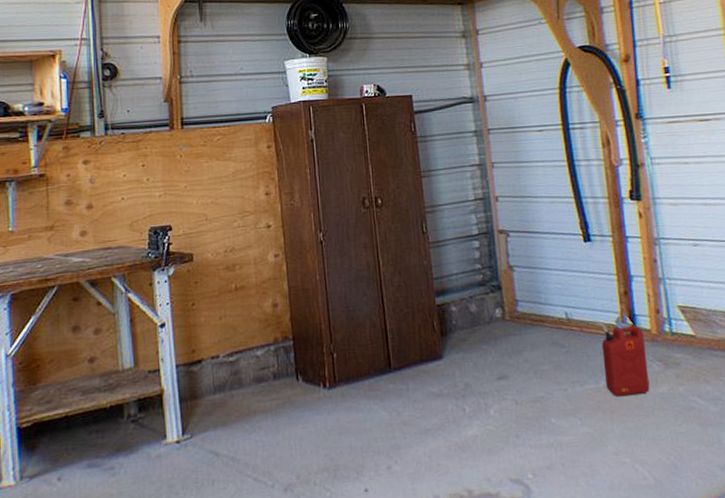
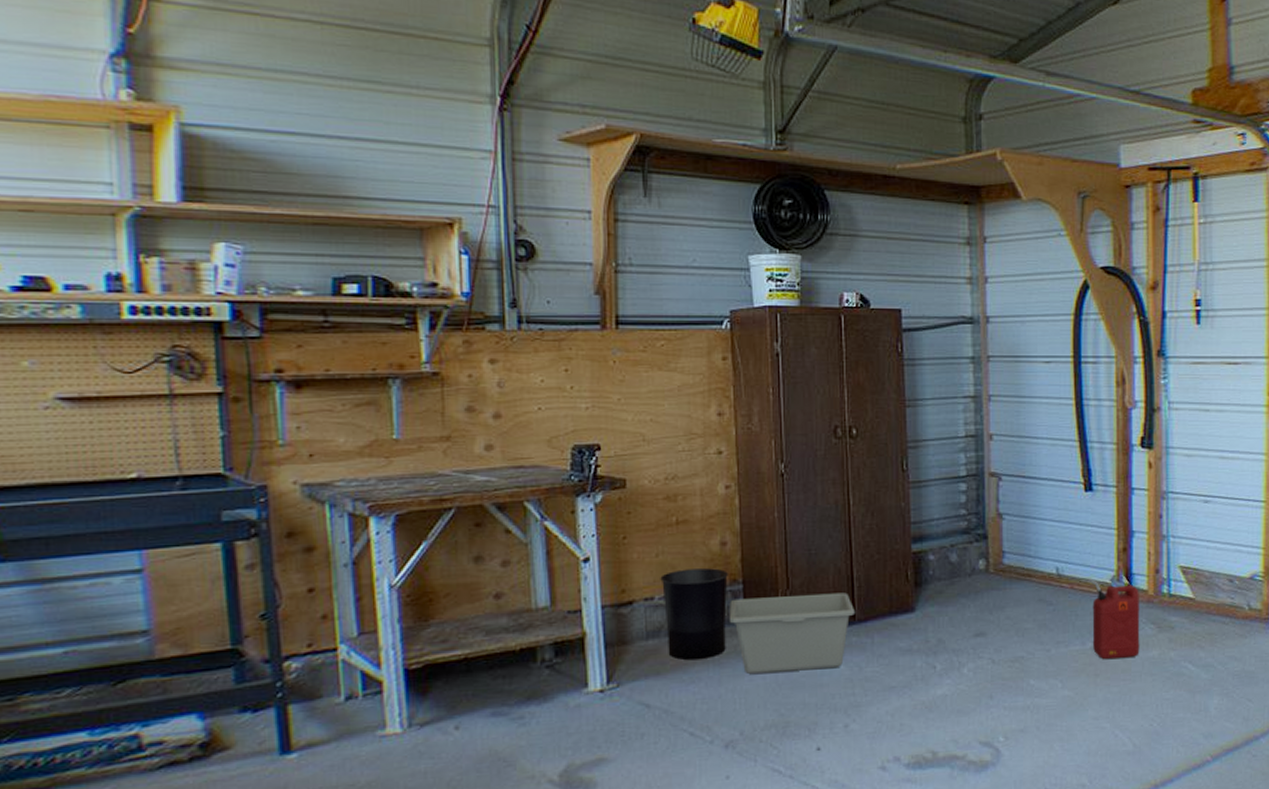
waste bin: none [224,327,281,411] -> present [660,568,728,661]
storage bin: none [282,344,391,423] -> present [729,592,856,675]

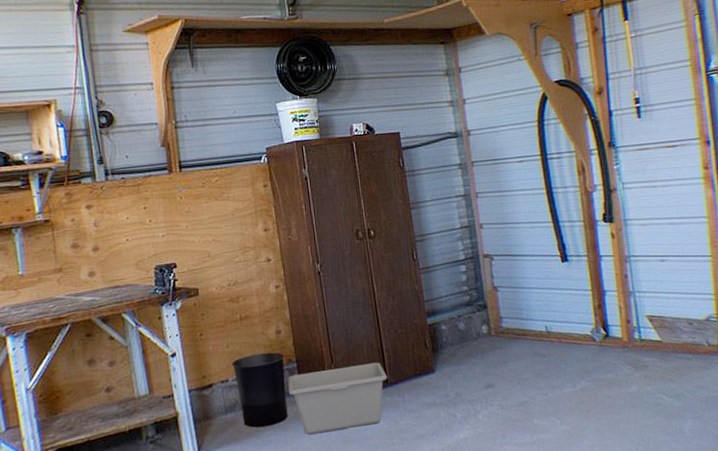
fuel can: present [1087,578,1140,659] -> none [572,332,621,397]

